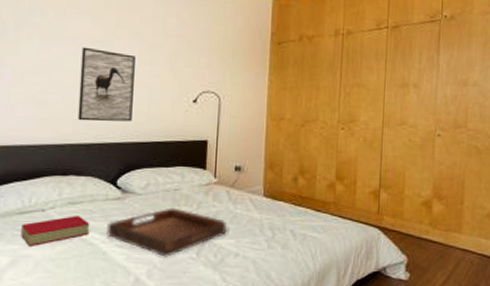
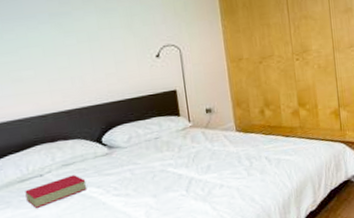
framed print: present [77,47,135,122] -> none [42,21,103,91]
serving tray: present [107,207,226,257] -> none [101,154,208,198]

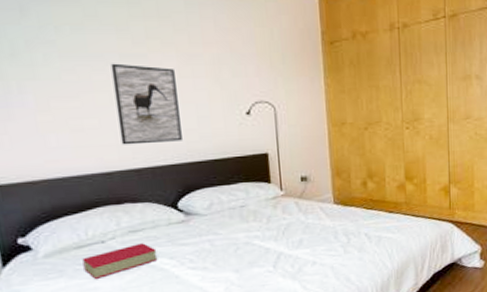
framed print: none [42,21,103,91] -> present [111,63,182,145]

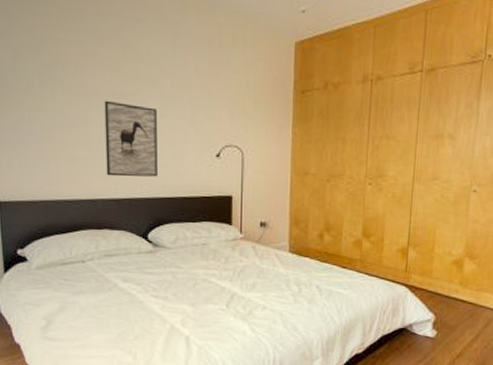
book: present [82,243,158,279] -> none [66,267,127,294]

